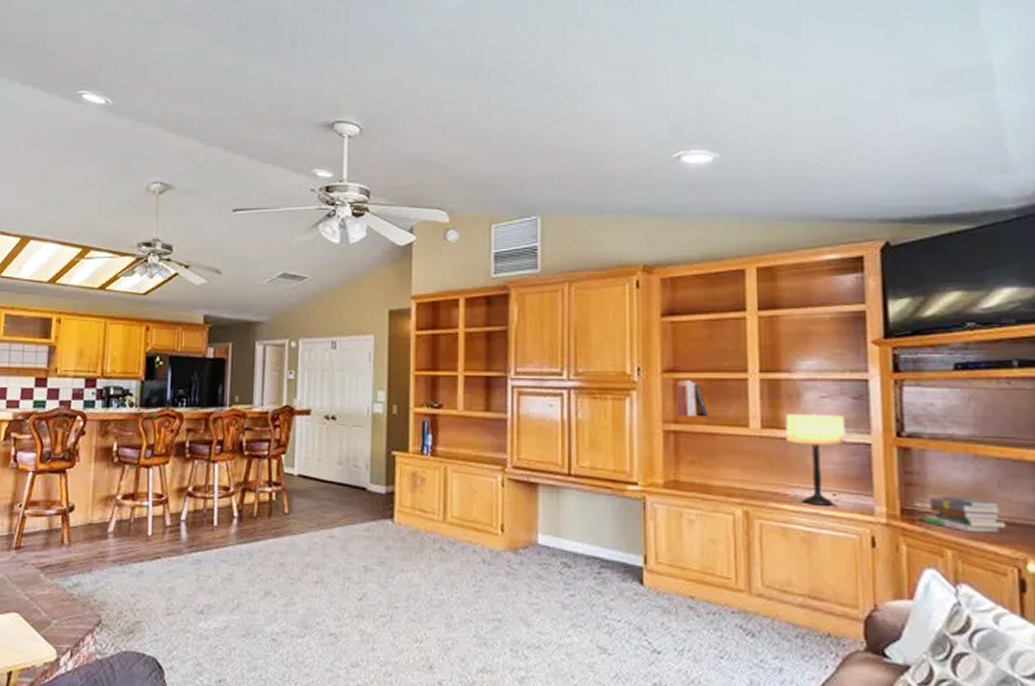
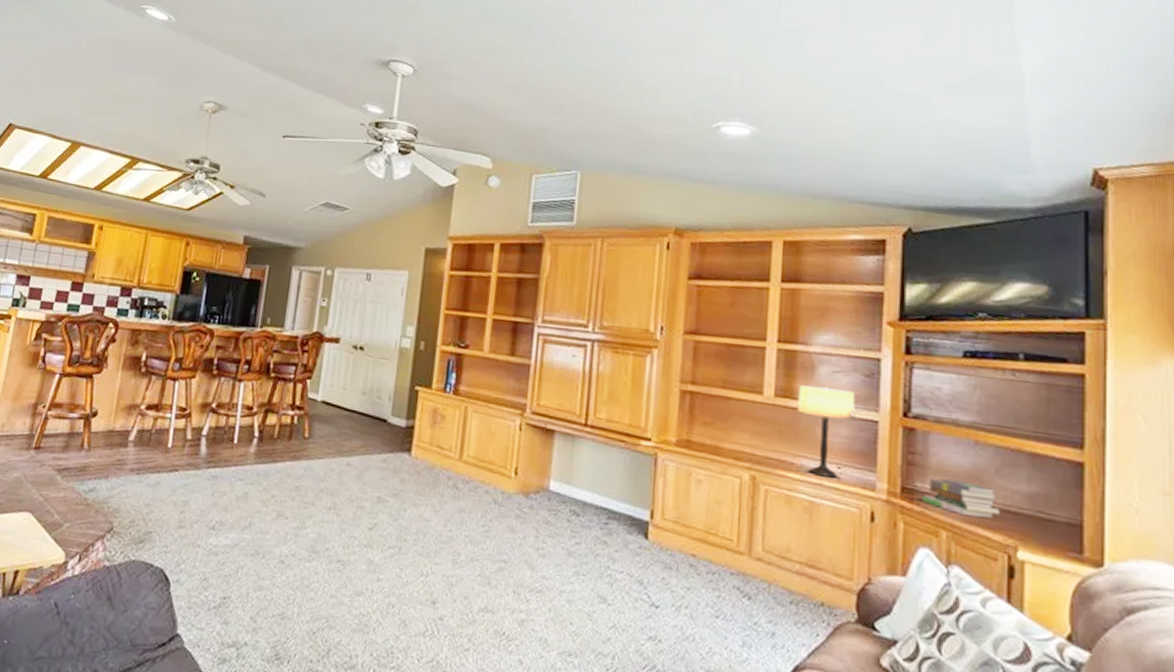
books: present [675,379,709,417] -> none [695,342,726,381]

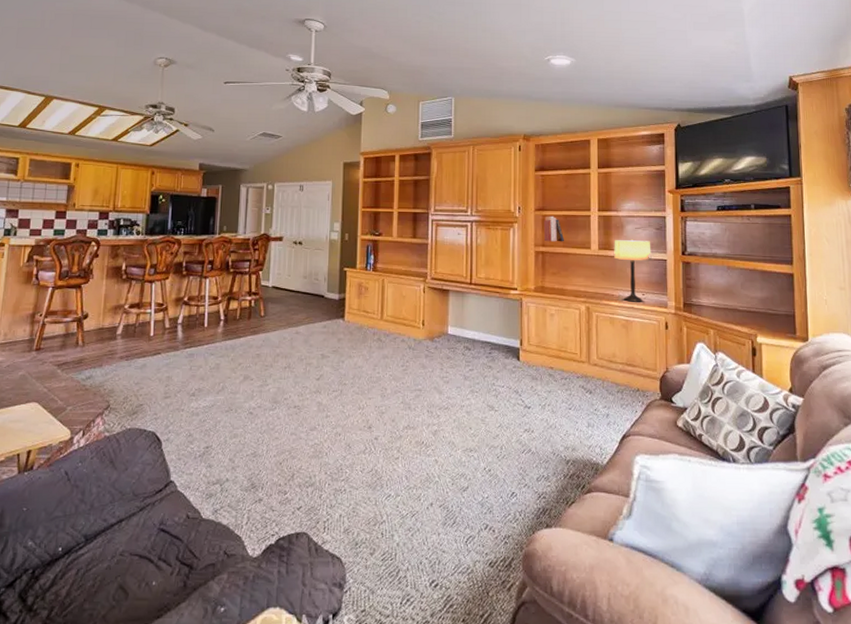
books: none [695,342,726,381] -> present [543,215,565,242]
books: present [923,478,1001,518] -> none [697,294,745,317]

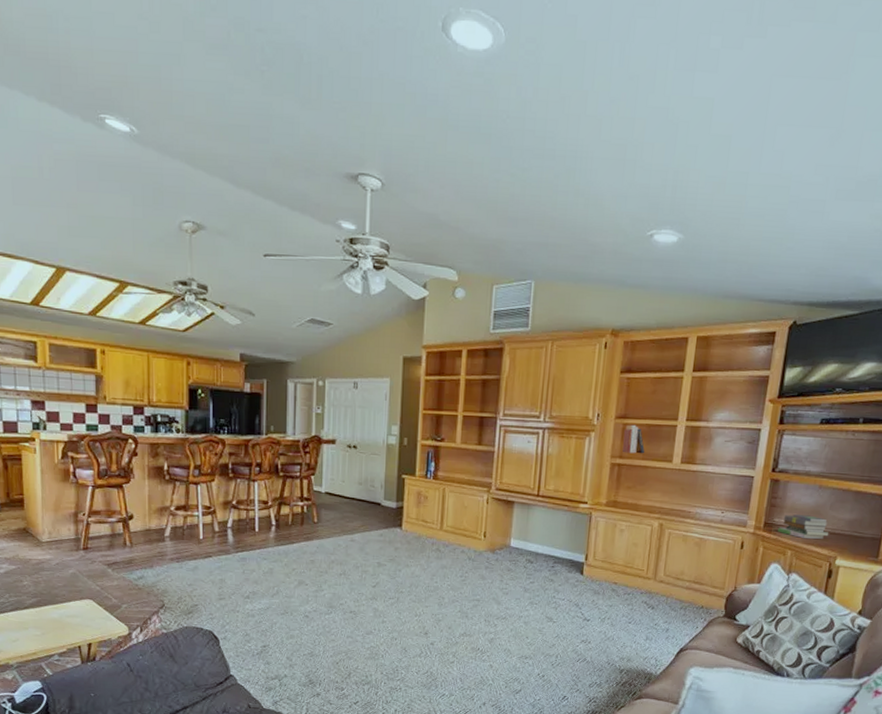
table lamp: present [614,239,652,302] -> none [697,453,739,520]
books: none [697,294,745,317] -> present [778,514,829,539]

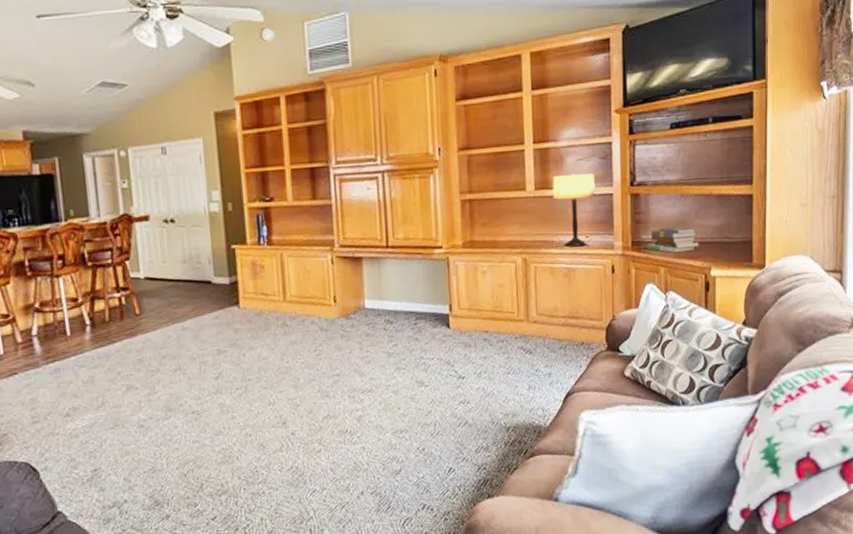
books: present [622,424,645,454] -> none [469,154,496,187]
table lamp: none [697,453,739,520] -> present [552,173,596,247]

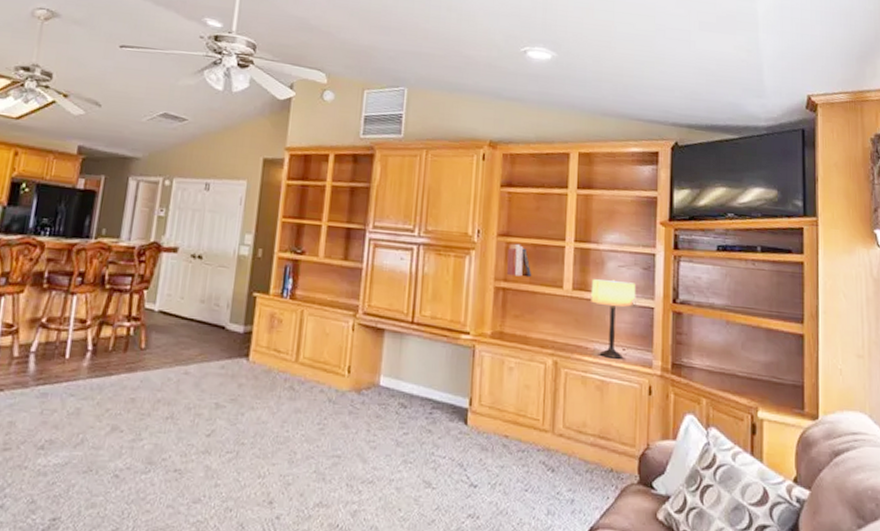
books: none [469,154,496,187] -> present [506,243,532,278]
books: present [647,227,699,253] -> none [688,354,745,385]

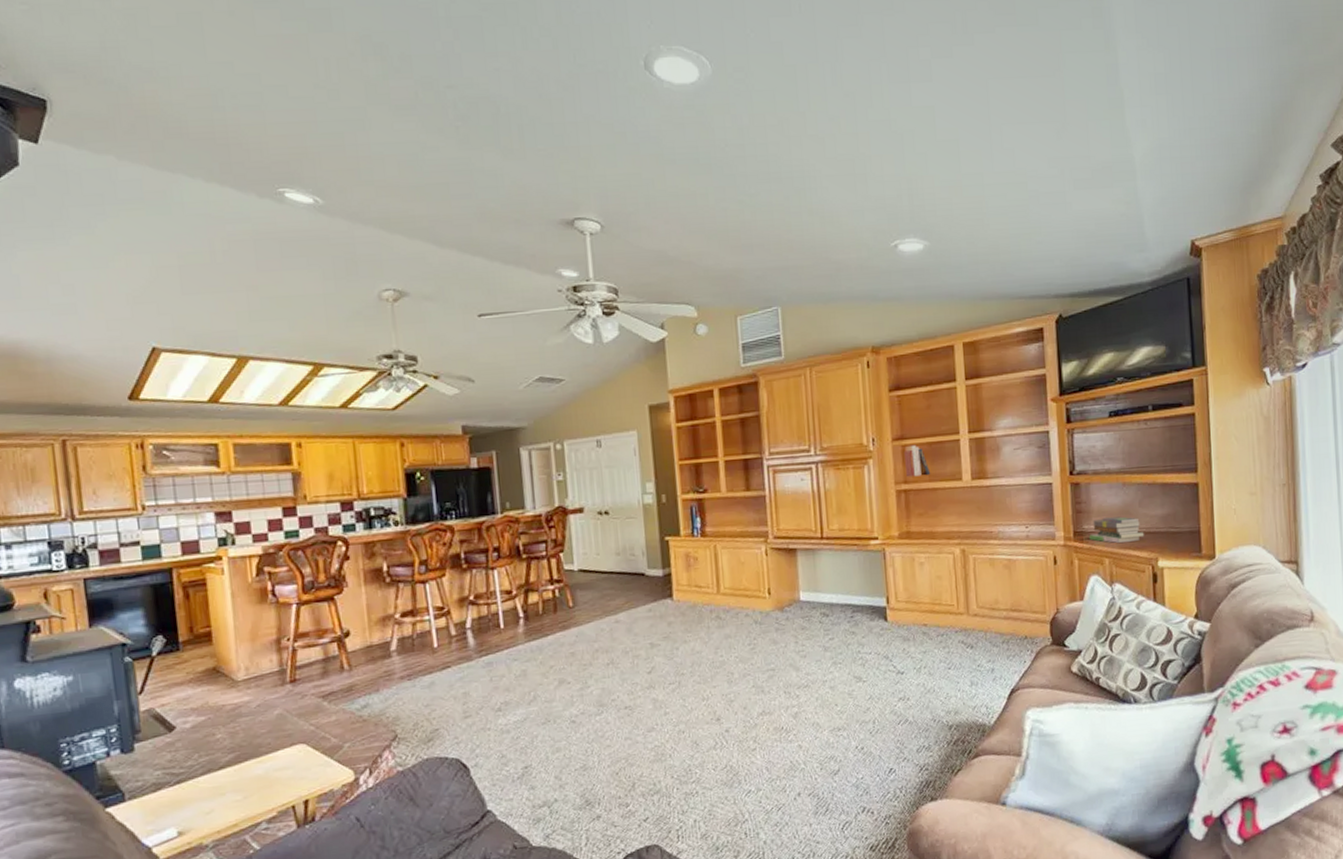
table lamp: present [591,279,636,359] -> none [989,462,1035,538]
books: none [688,354,745,385] -> present [1090,516,1145,543]

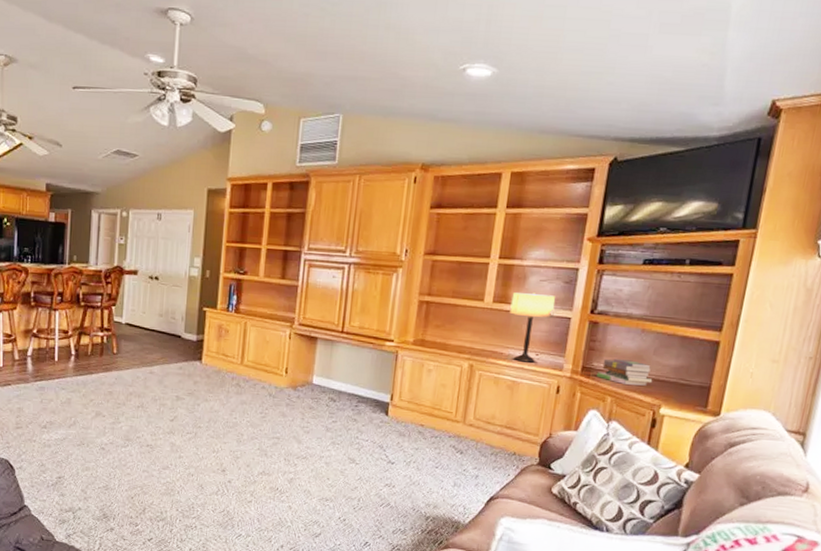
books: present [903,444,931,478] -> none [431,261,455,292]
table lamp: none [989,462,1035,538] -> present [510,292,556,363]

